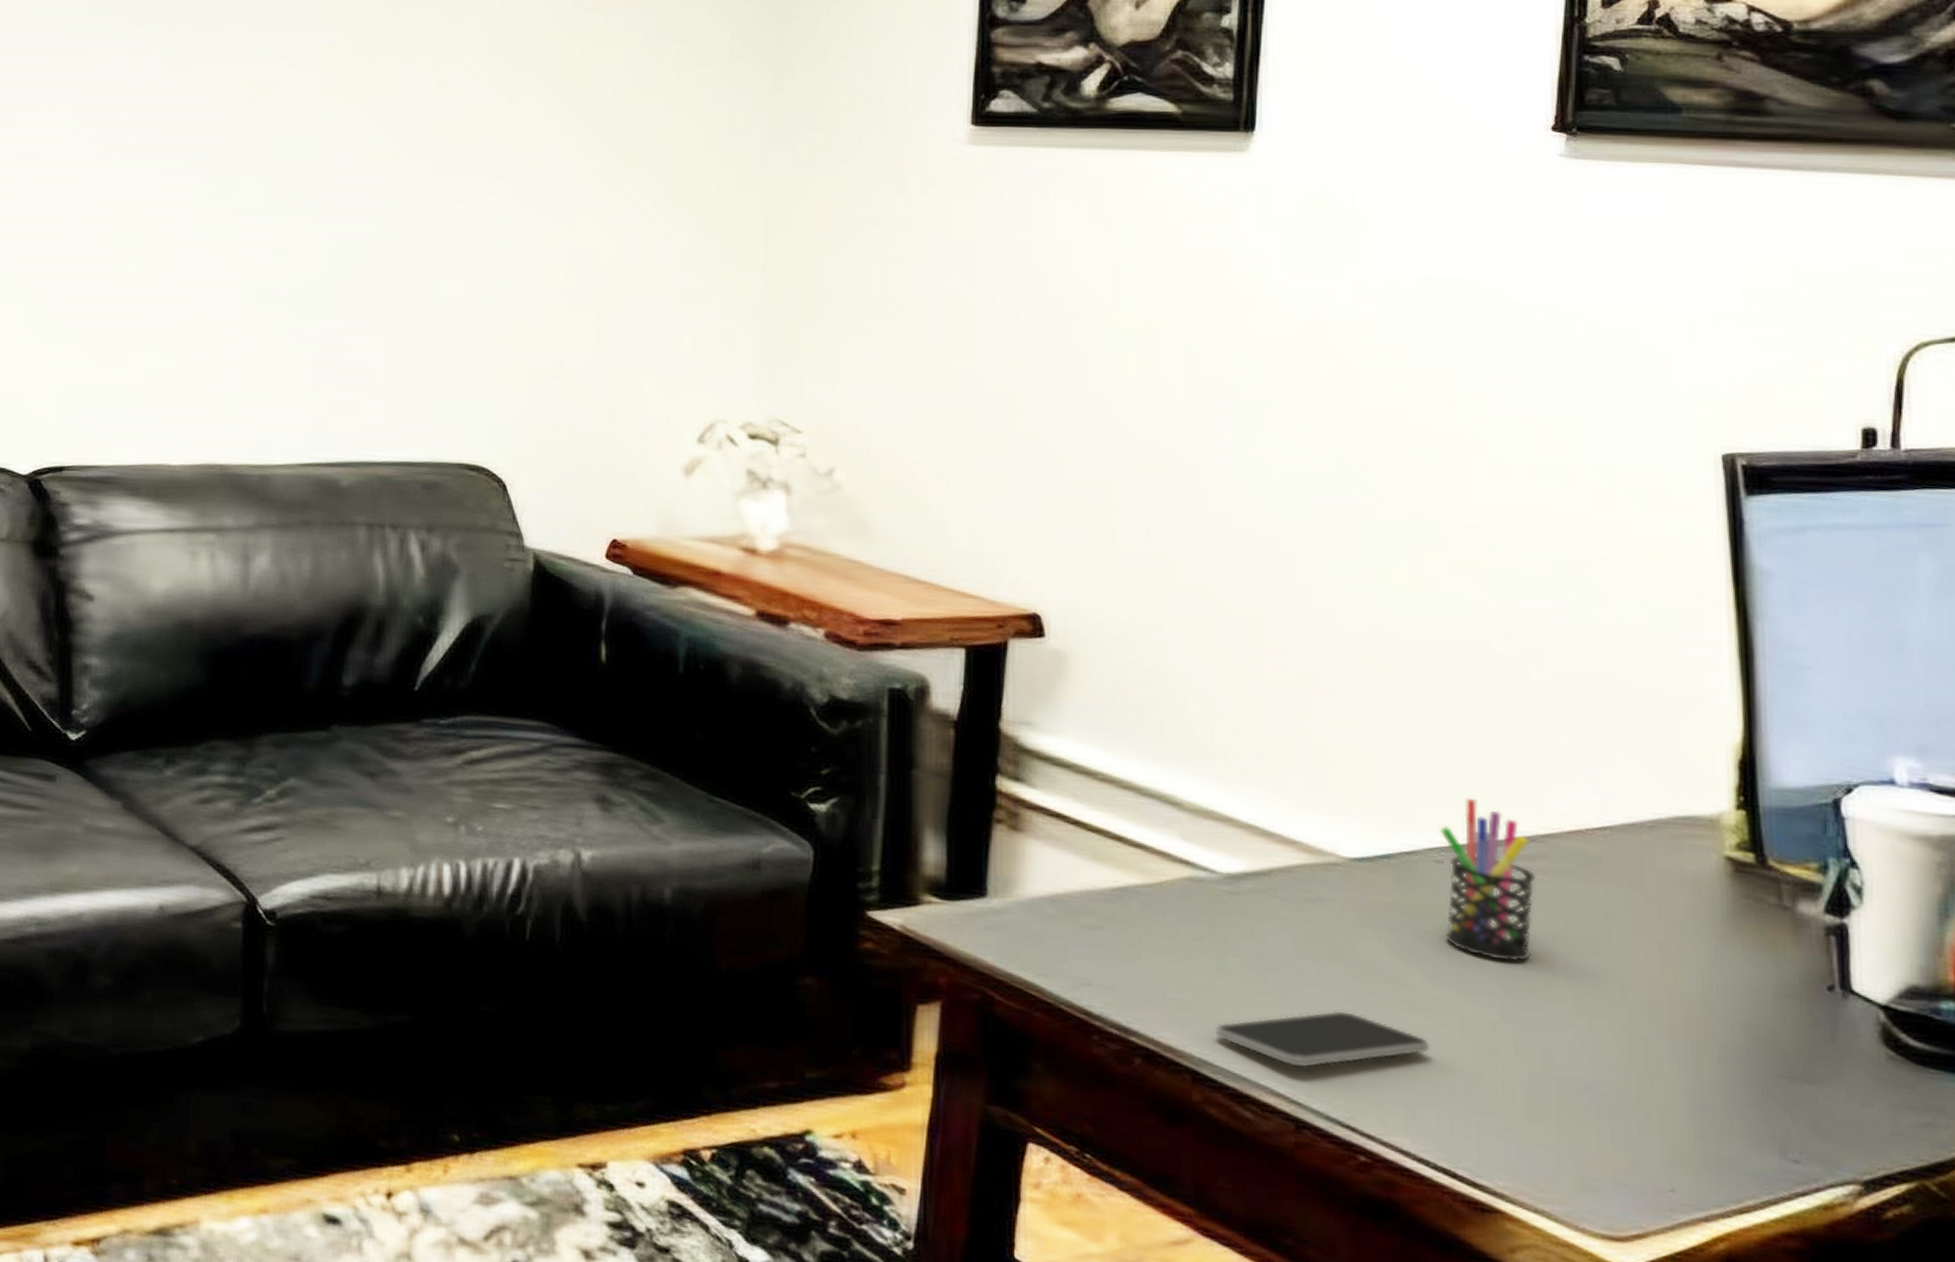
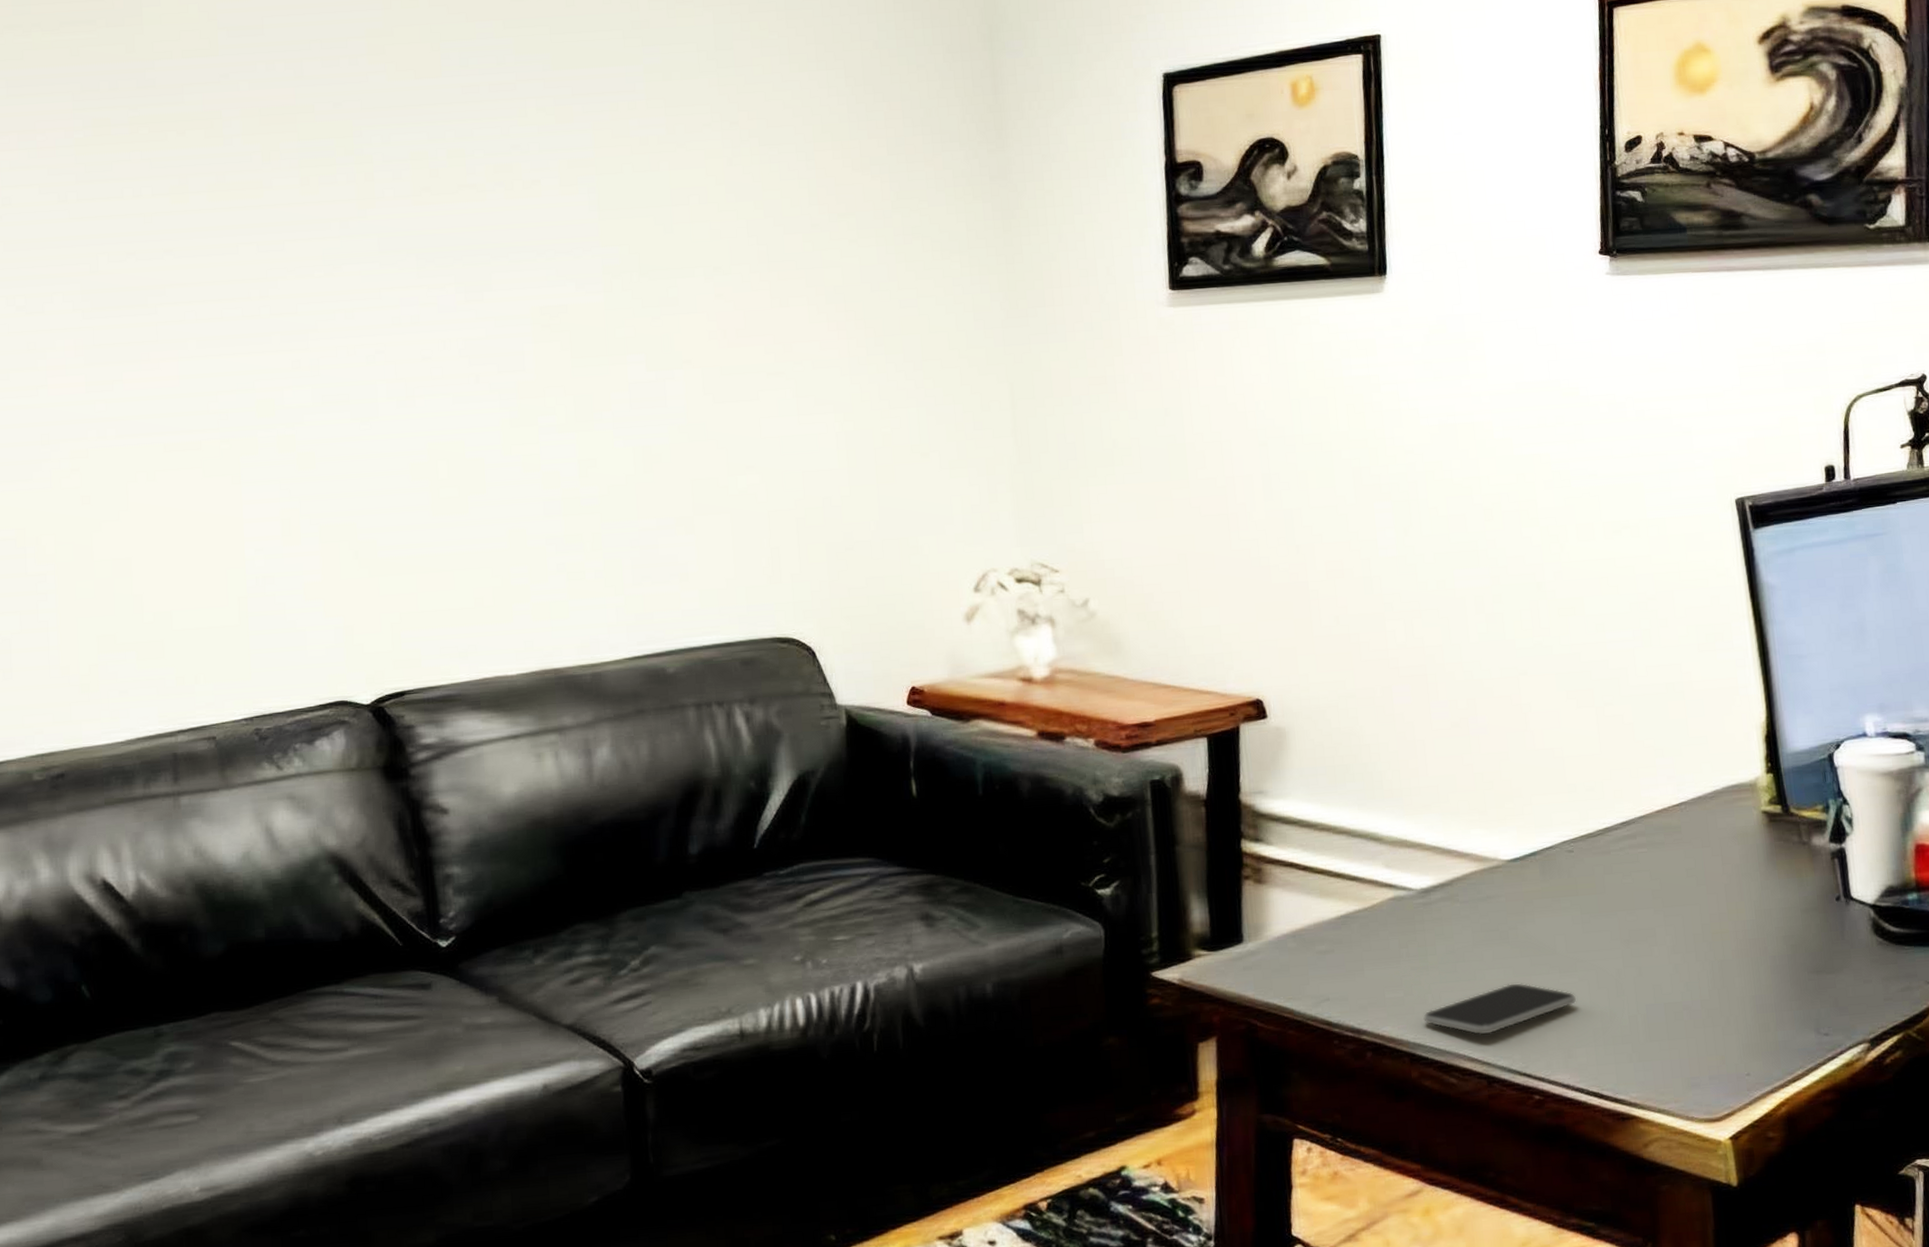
pen holder: present [1439,797,1535,962] -> none [1568,796,1639,921]

